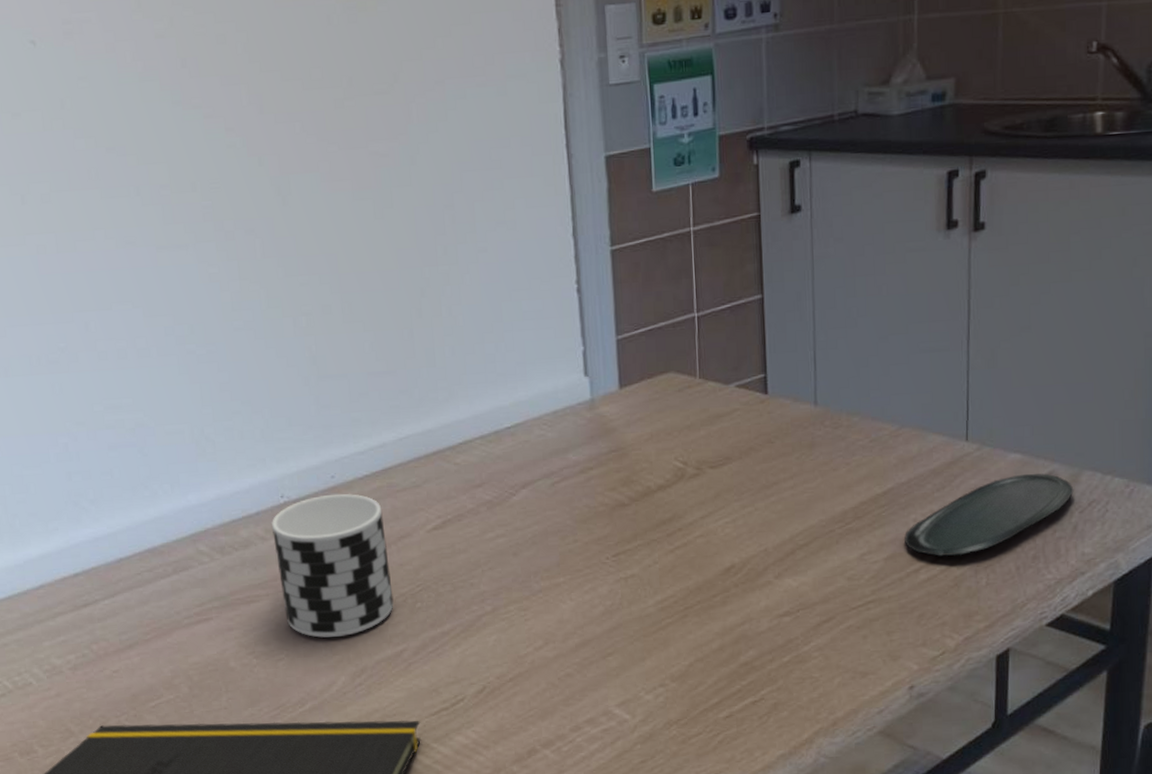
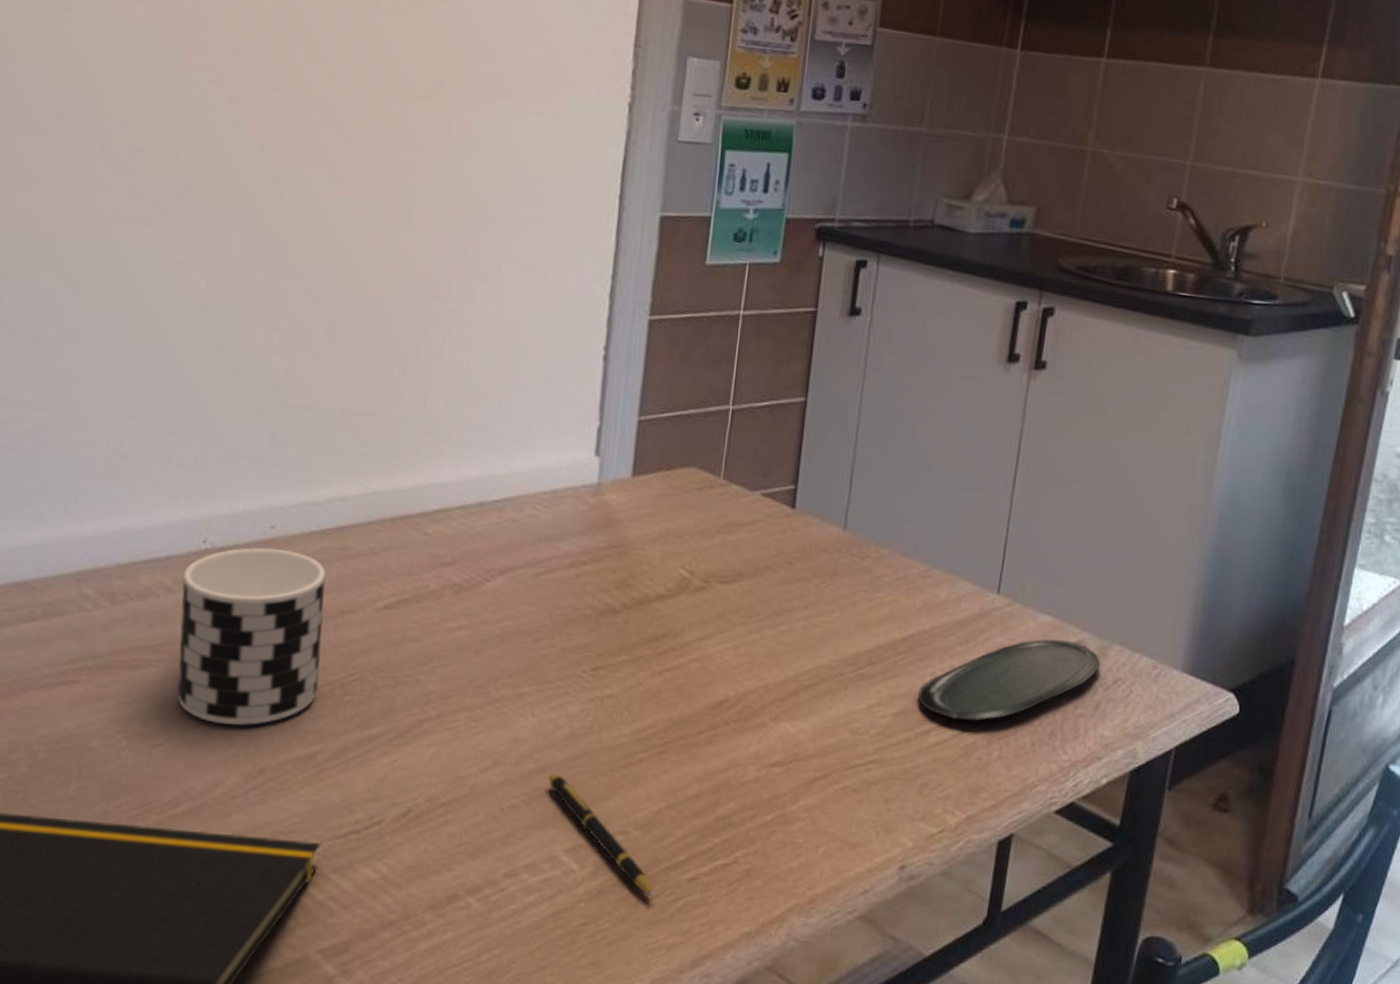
pen: none [592,644,698,734] -> present [548,773,655,896]

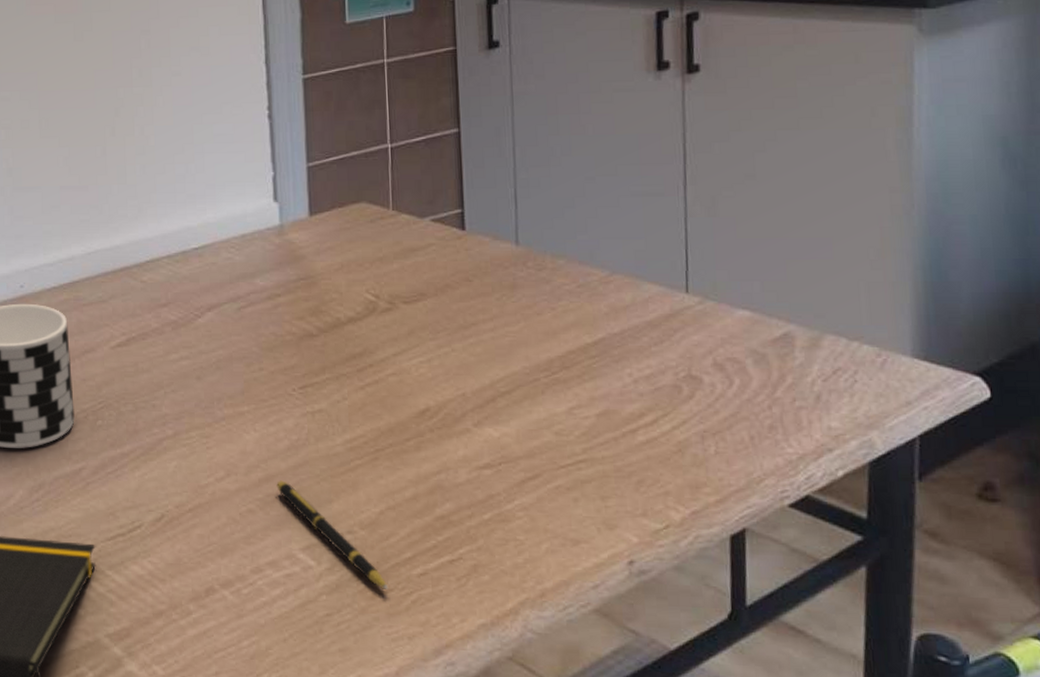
oval tray: present [917,639,1101,722] -> none [617,334,815,419]

